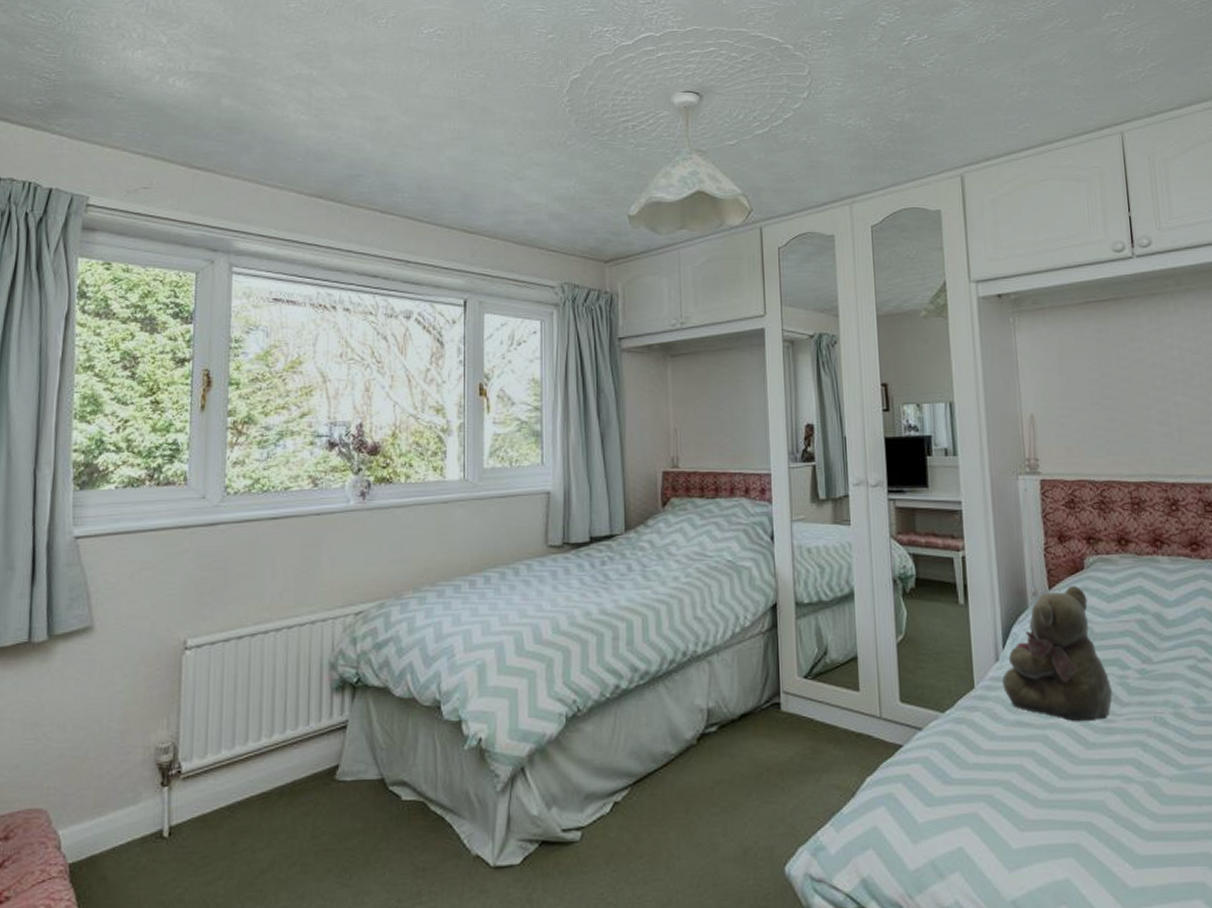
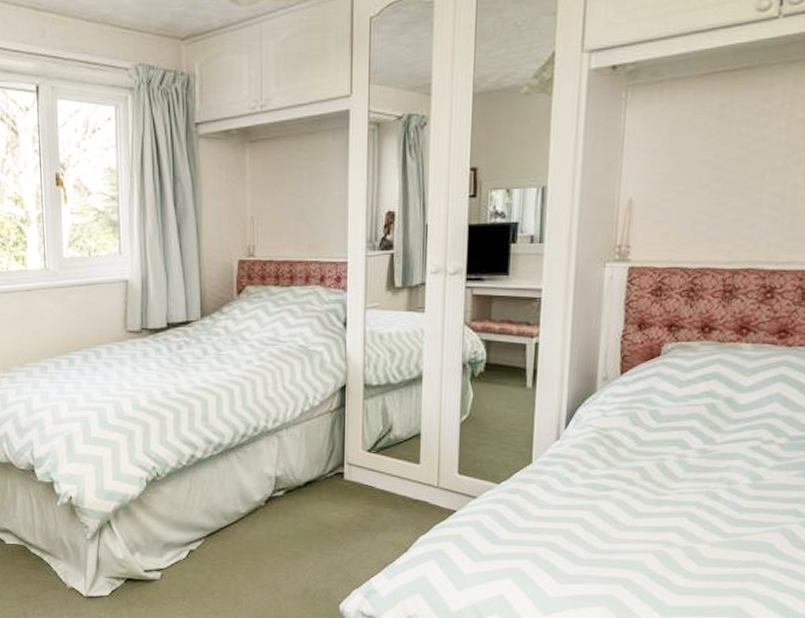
teddy bear: present [1002,585,1112,721] -> none [560,370,669,493]

